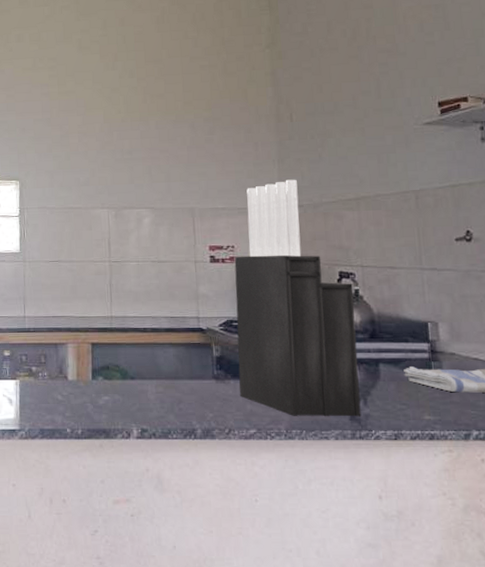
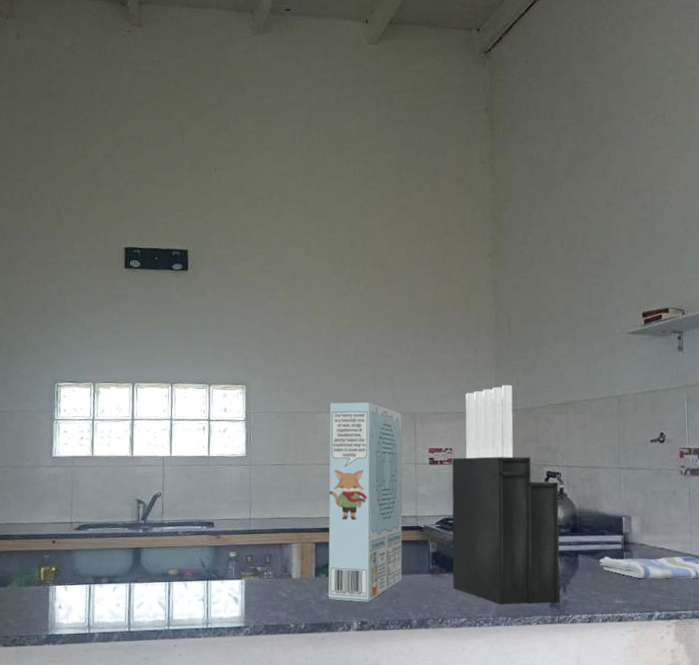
cereal box: none [104,197,184,408] -> present [328,402,403,602]

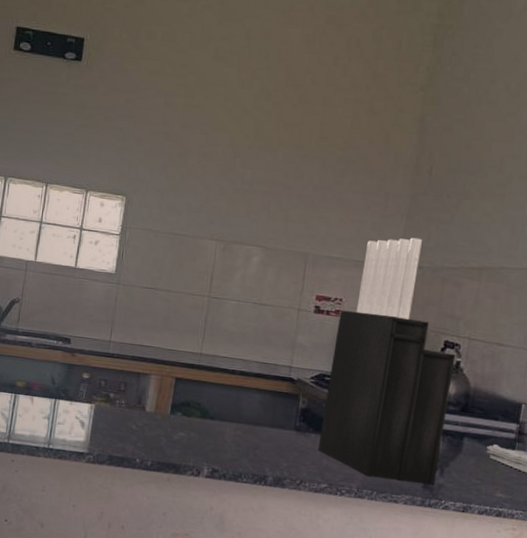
cereal box: present [328,402,403,602] -> none [181,230,293,449]

